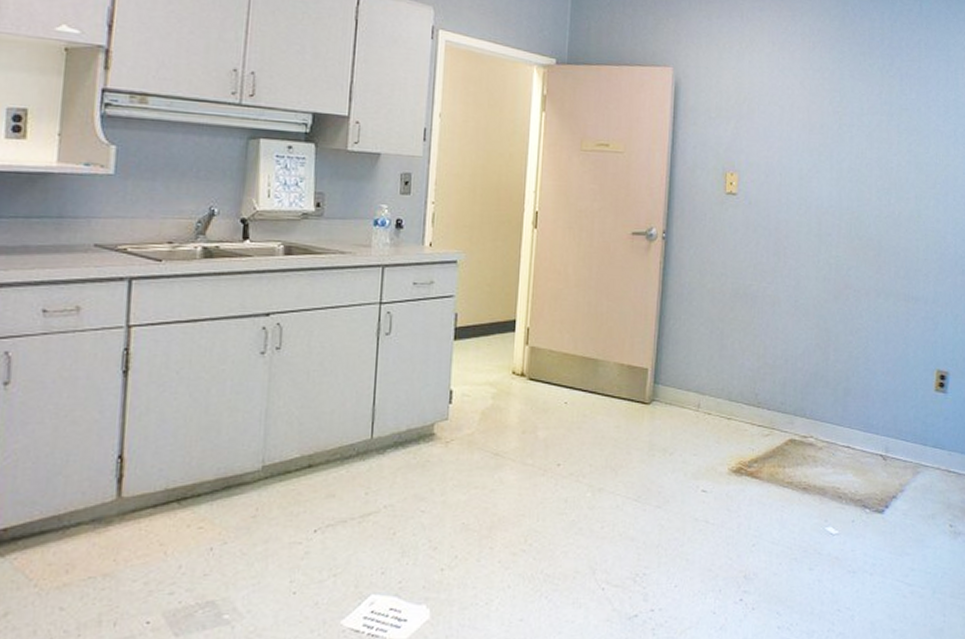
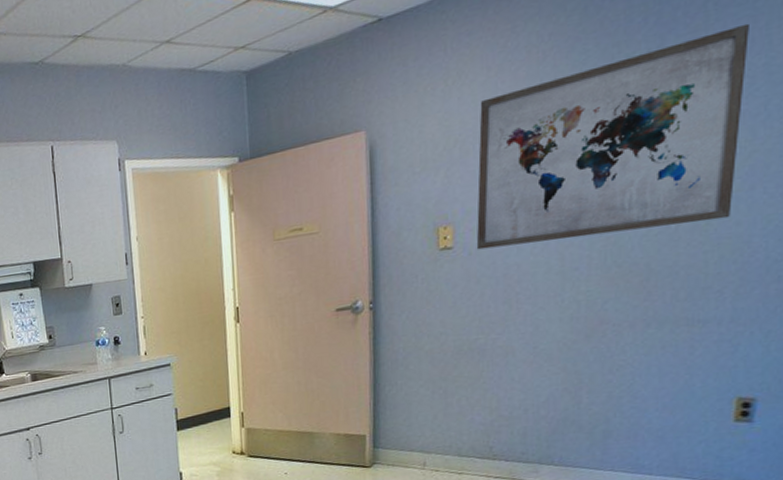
wall art: none [755,65,945,215] -> present [476,23,749,250]

